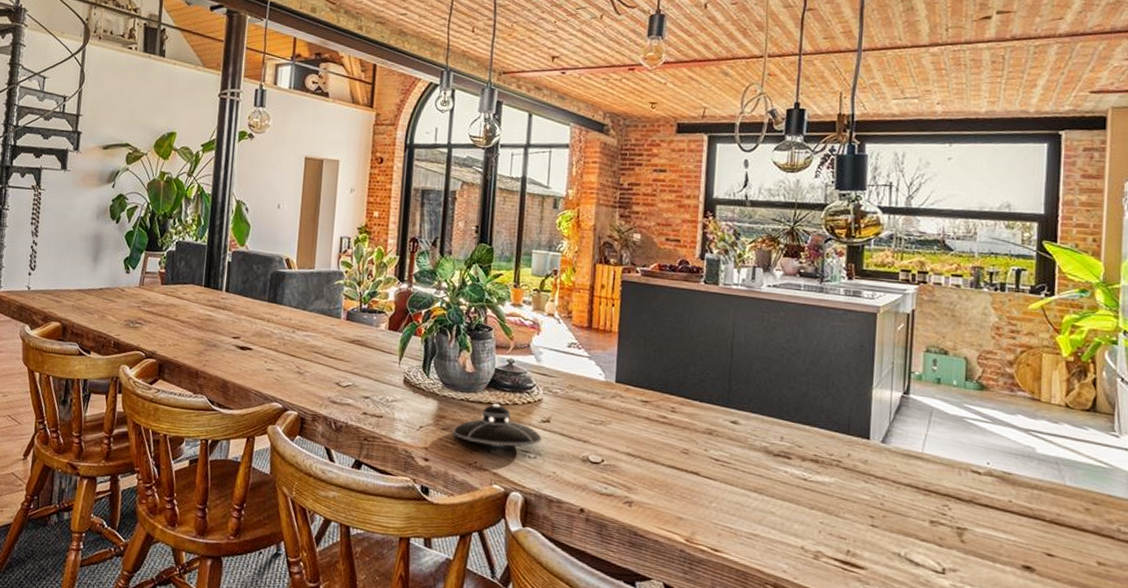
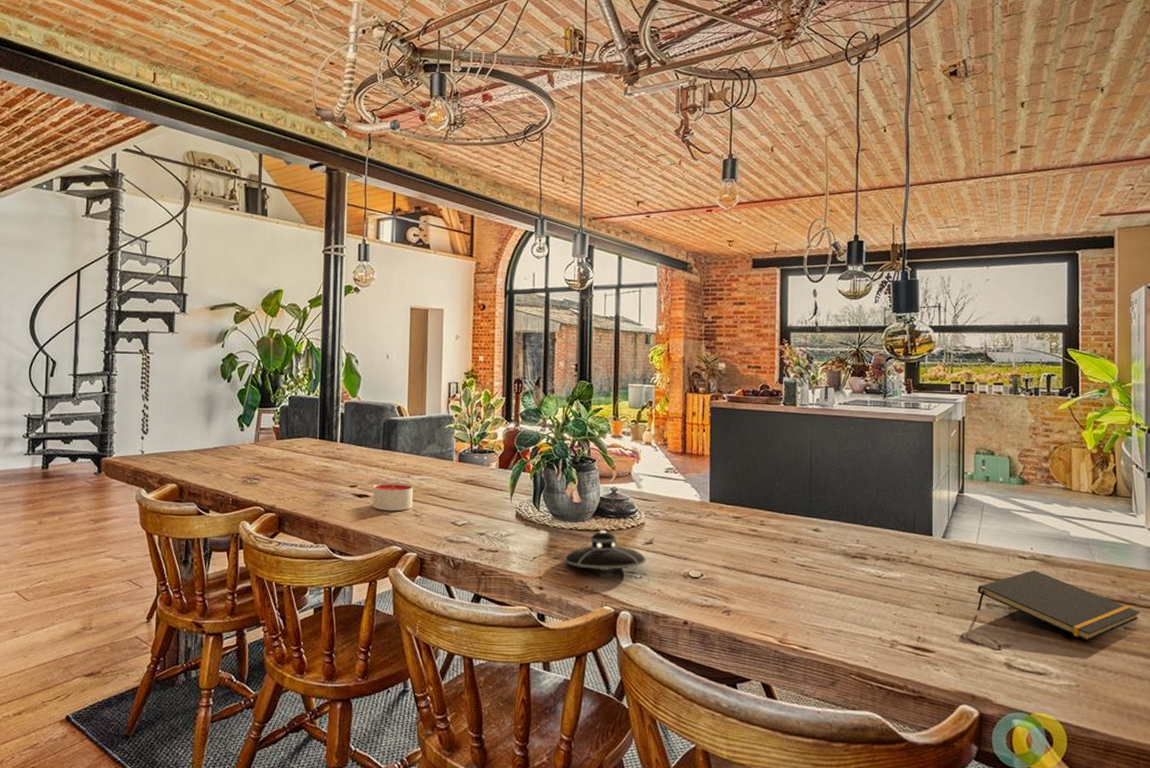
candle: none [255,336,298,367] -> present [373,482,413,512]
notepad: none [918,487,1119,574] -> present [977,569,1140,641]

